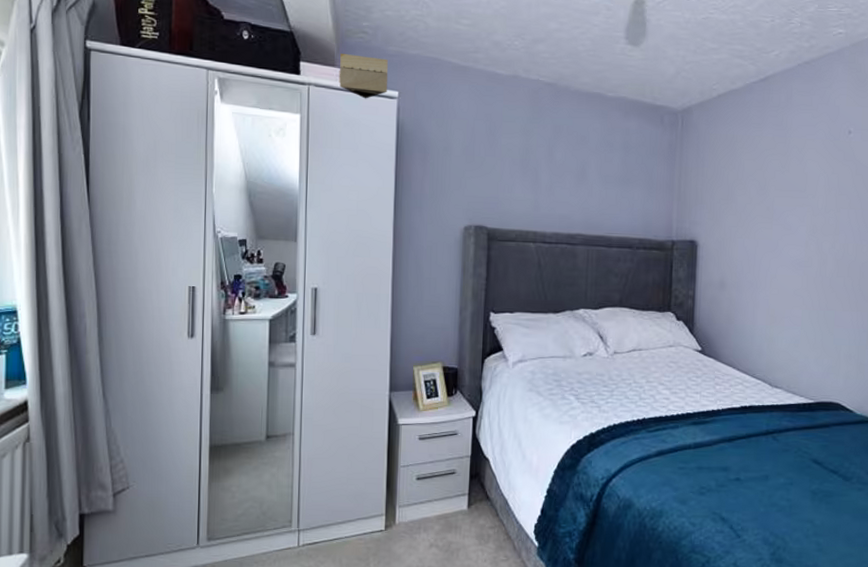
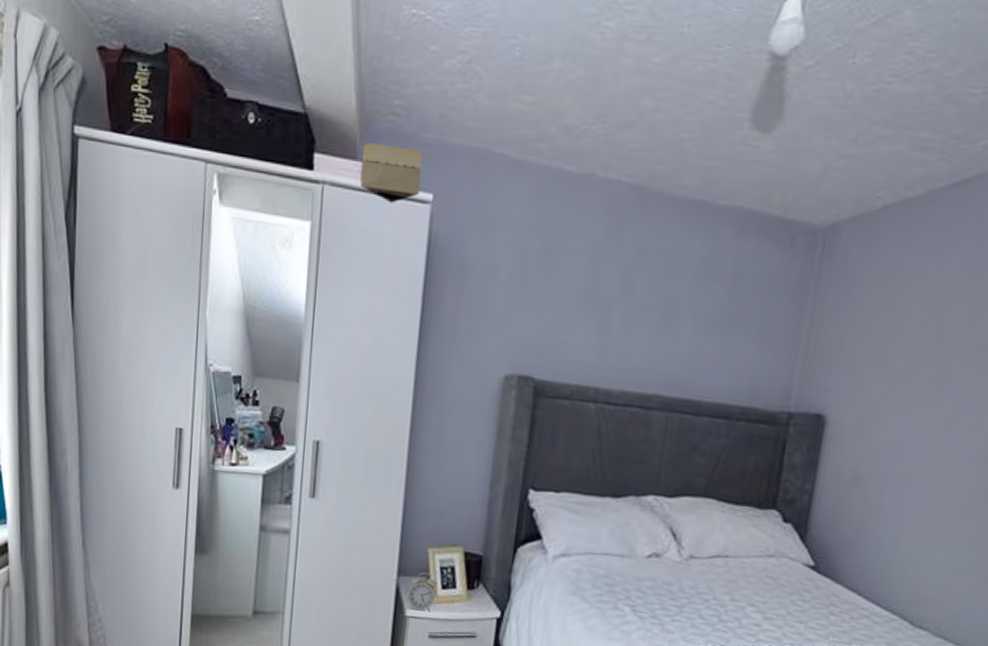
alarm clock: none [398,387,423,418] -> present [407,572,437,611]

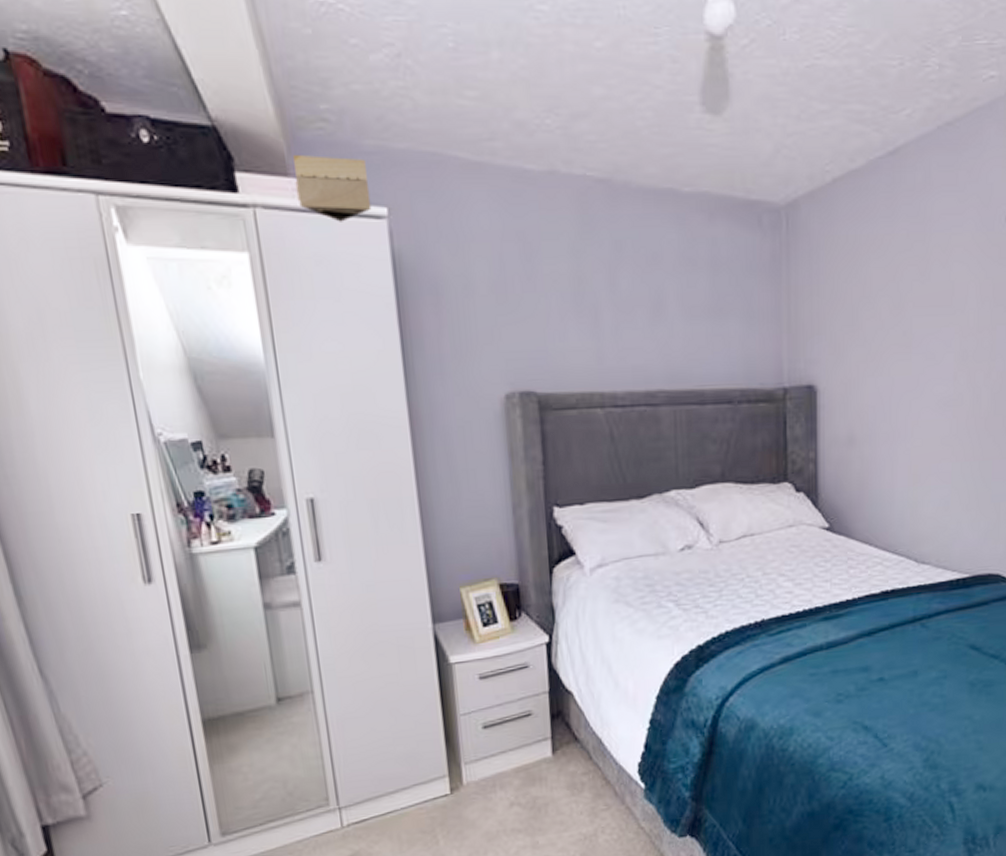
alarm clock: present [407,572,437,611] -> none [447,614,479,655]

